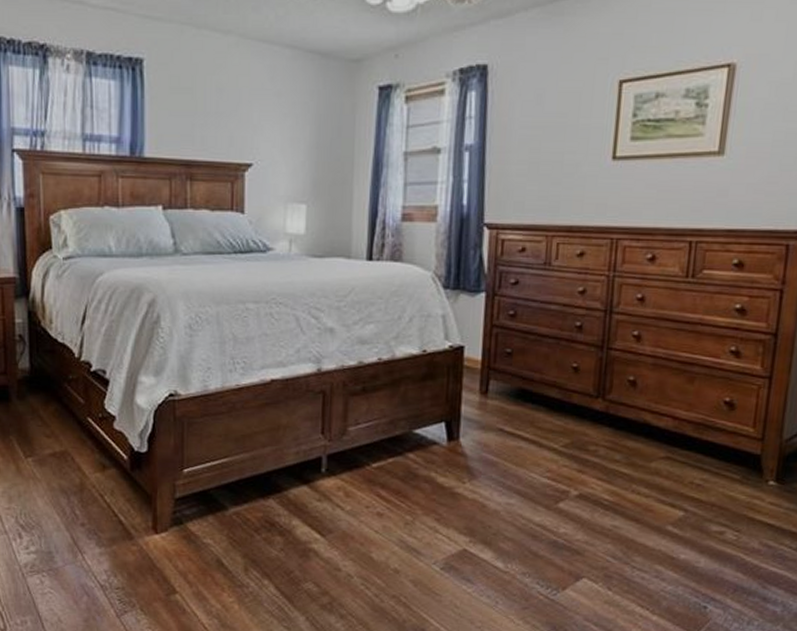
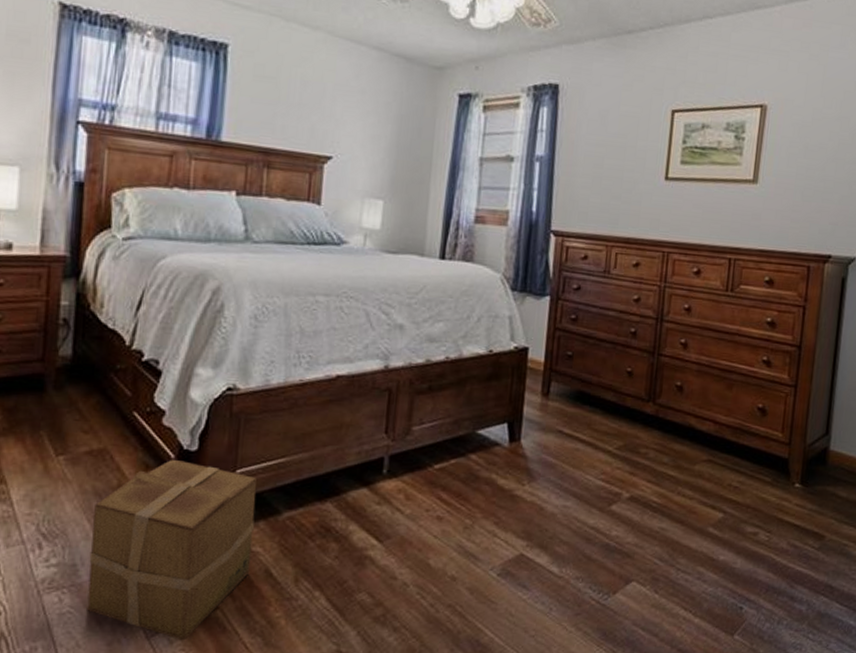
cardboard box: none [62,461,204,619] -> present [87,460,256,639]

